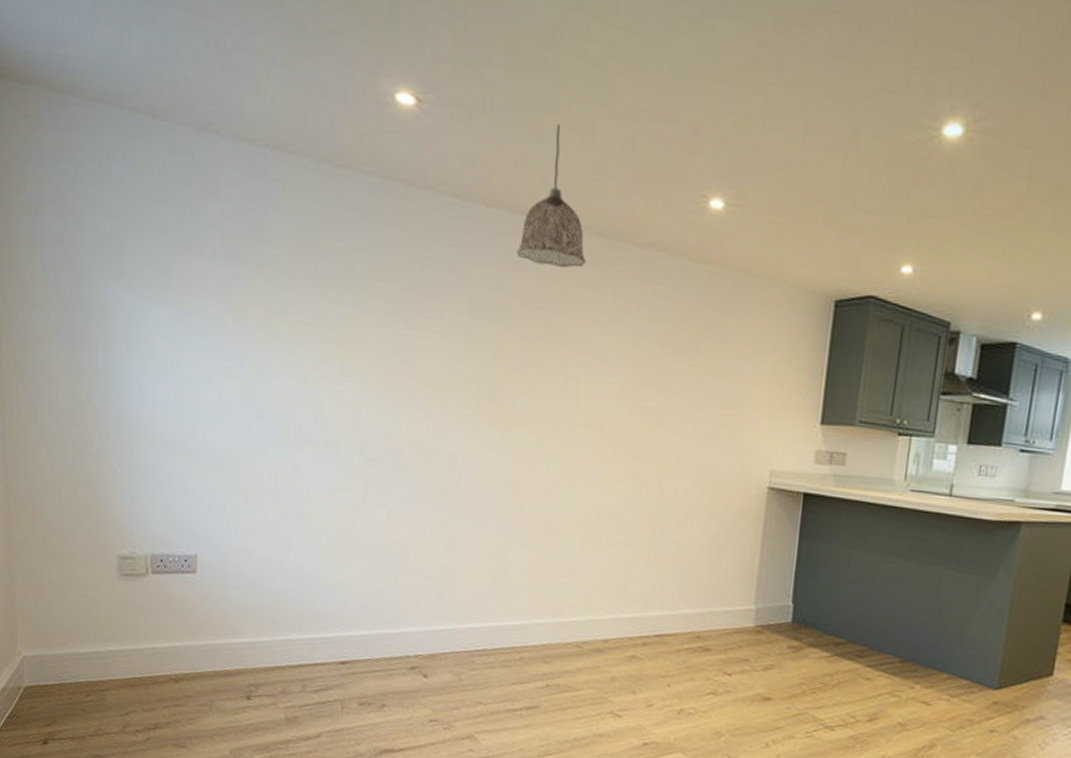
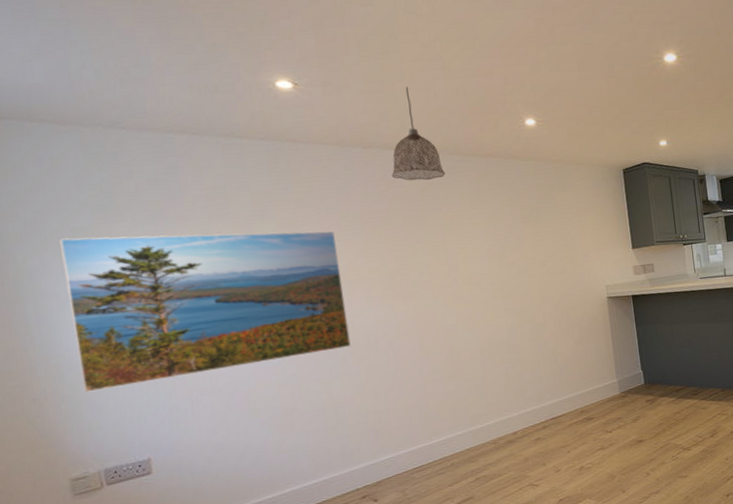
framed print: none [136,266,435,476] -> present [59,231,351,393]

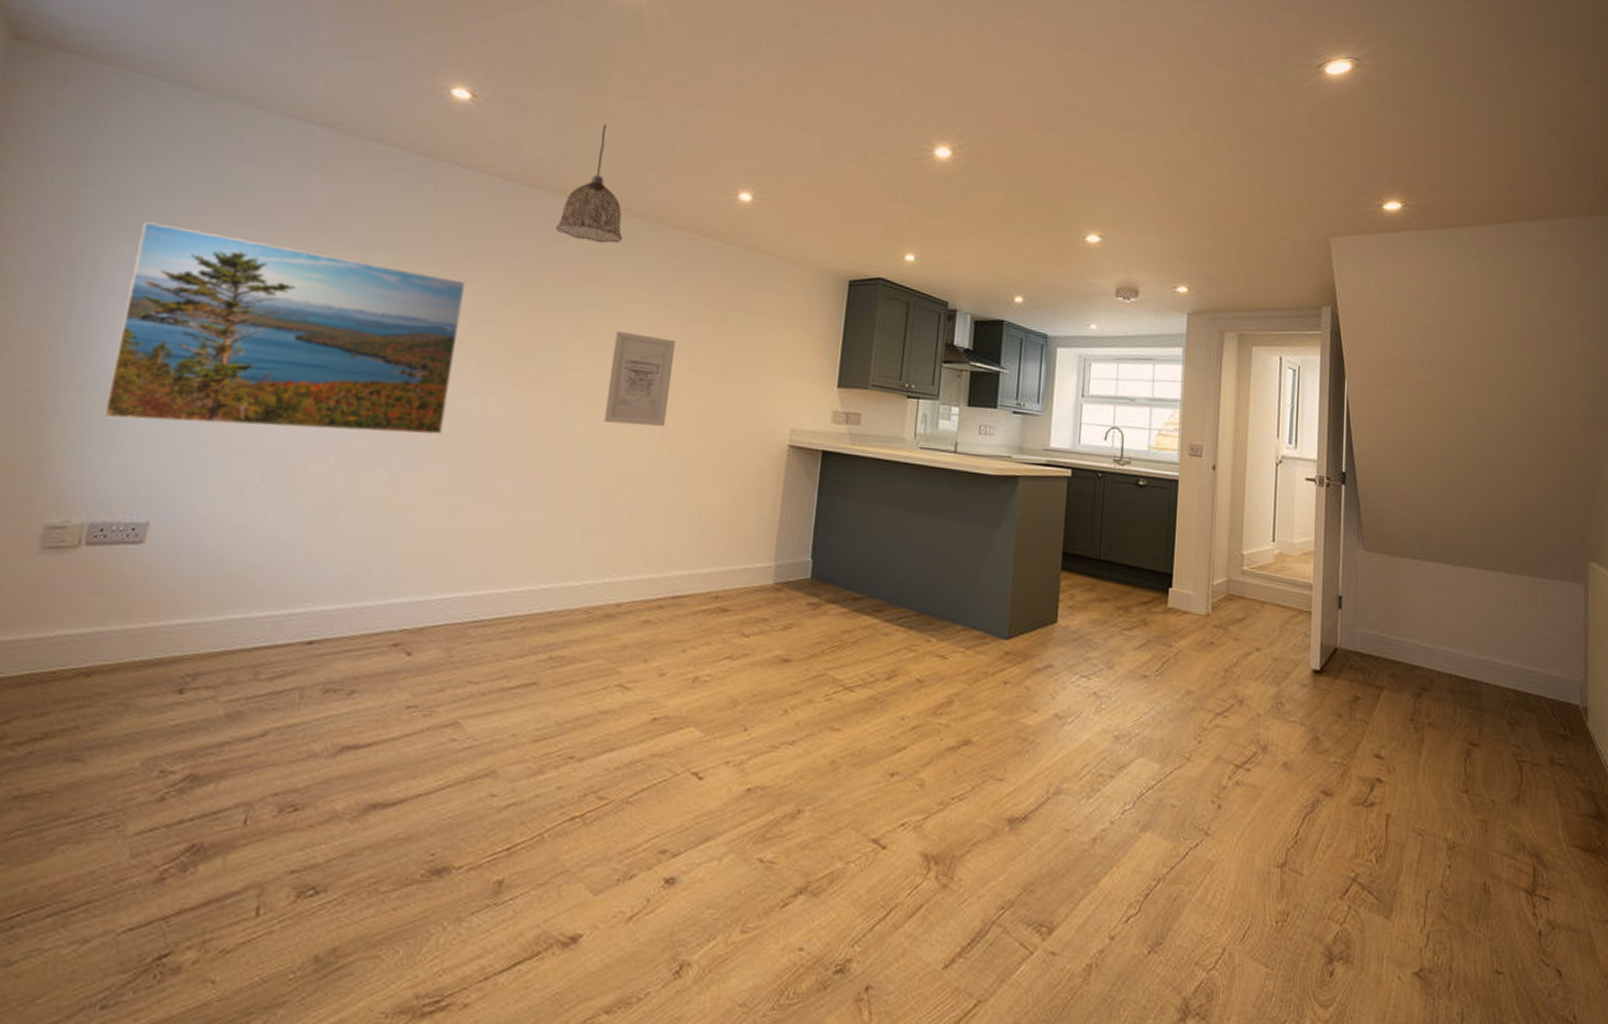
wall art: none [460,240,515,311] -> present [603,330,675,427]

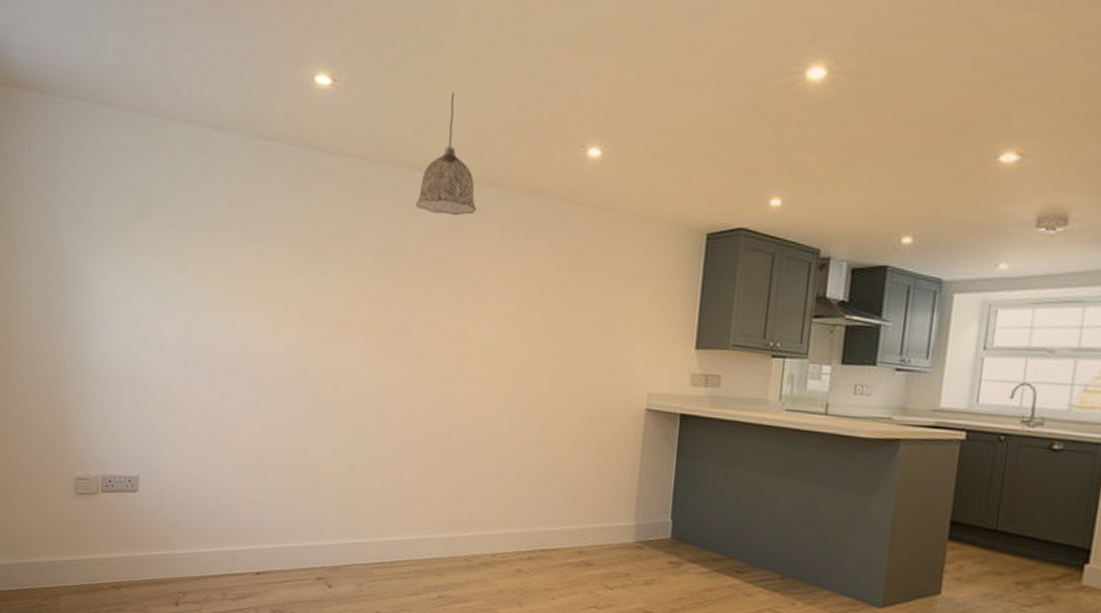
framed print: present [103,221,466,435] -> none [98,231,344,404]
wall art: present [603,330,675,427] -> none [470,301,531,393]

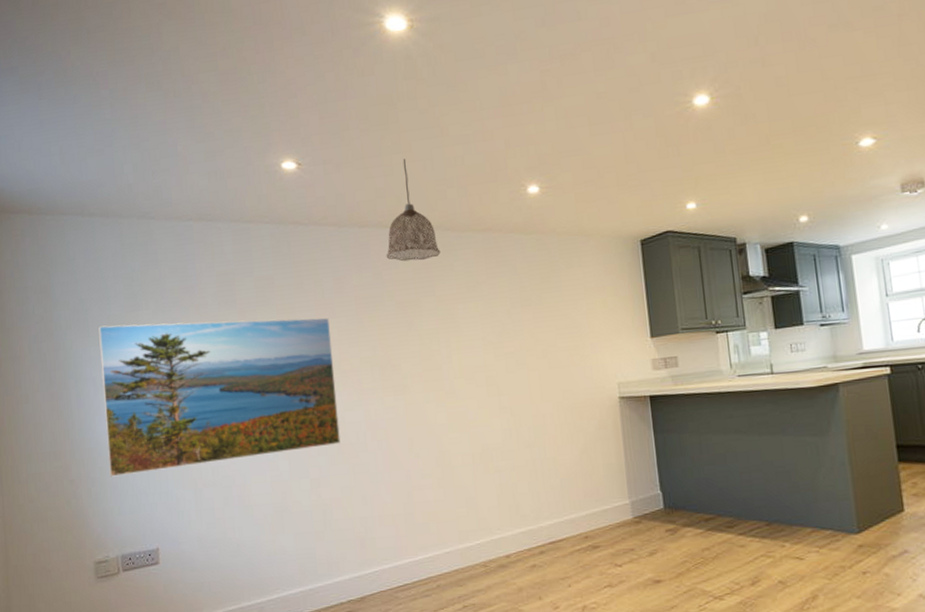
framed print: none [98,231,344,404] -> present [98,317,341,477]

